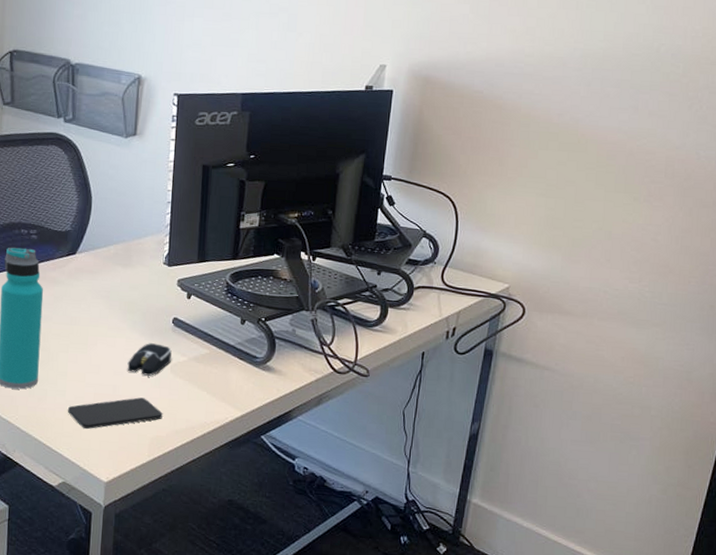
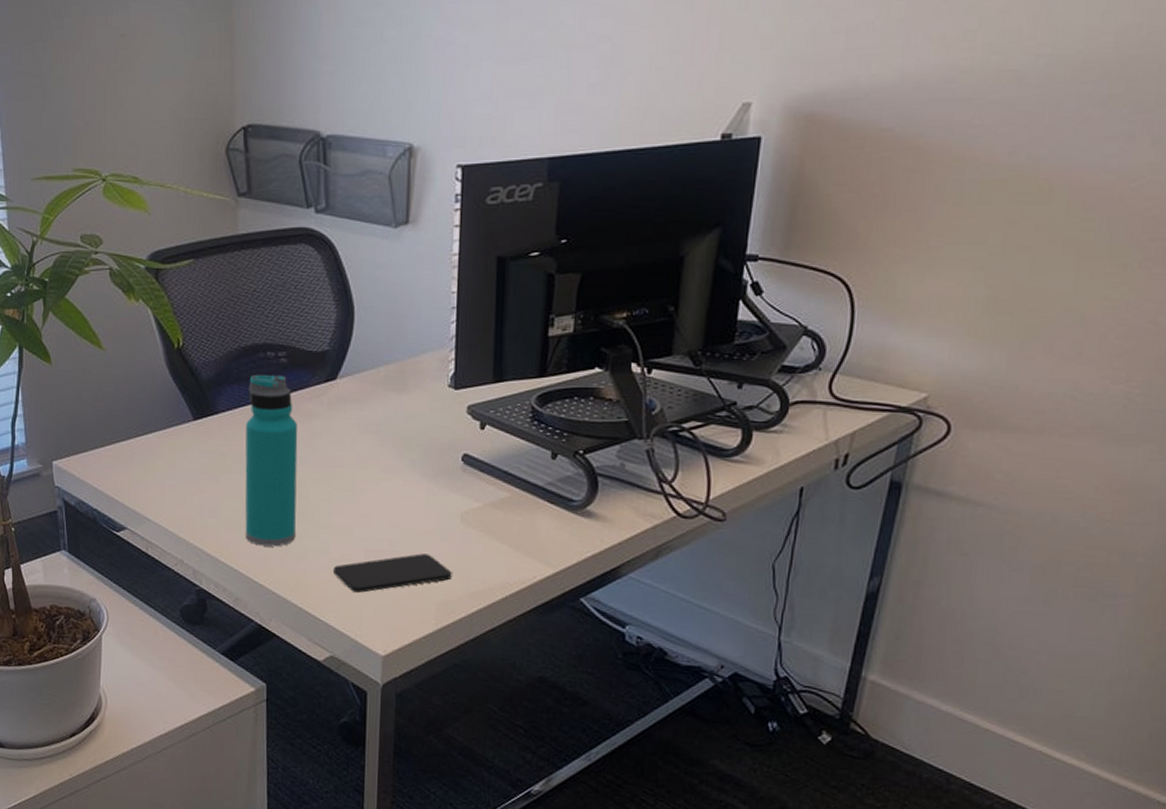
computer mouse: present [127,343,172,376] -> none [405,486,462,527]

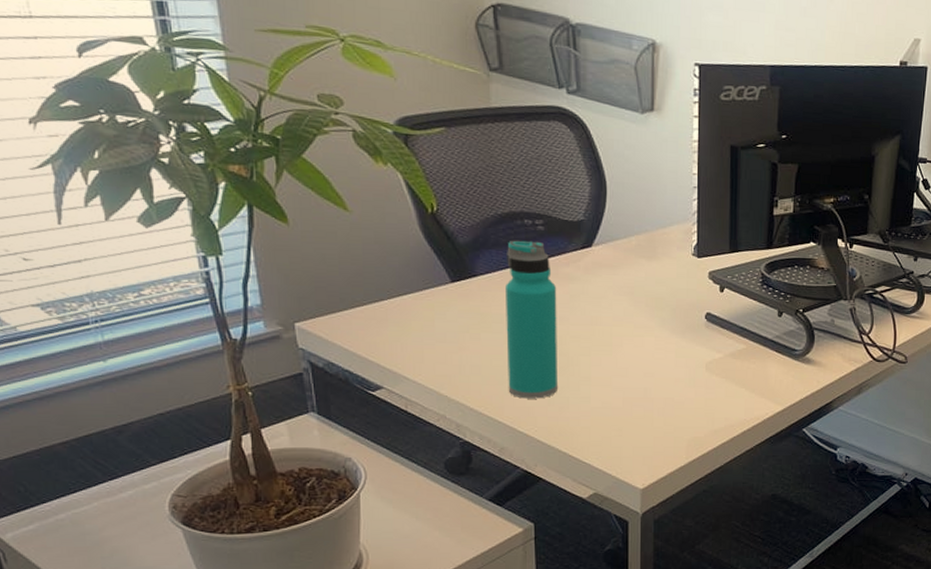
smartphone: present [334,553,452,593] -> none [595,399,699,435]

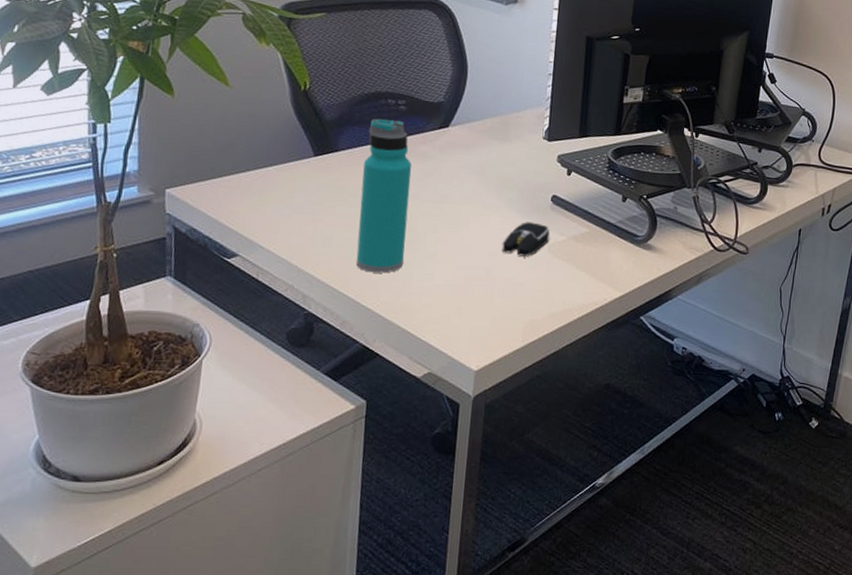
computer mouse: none [658,341,706,376] -> present [501,222,550,257]

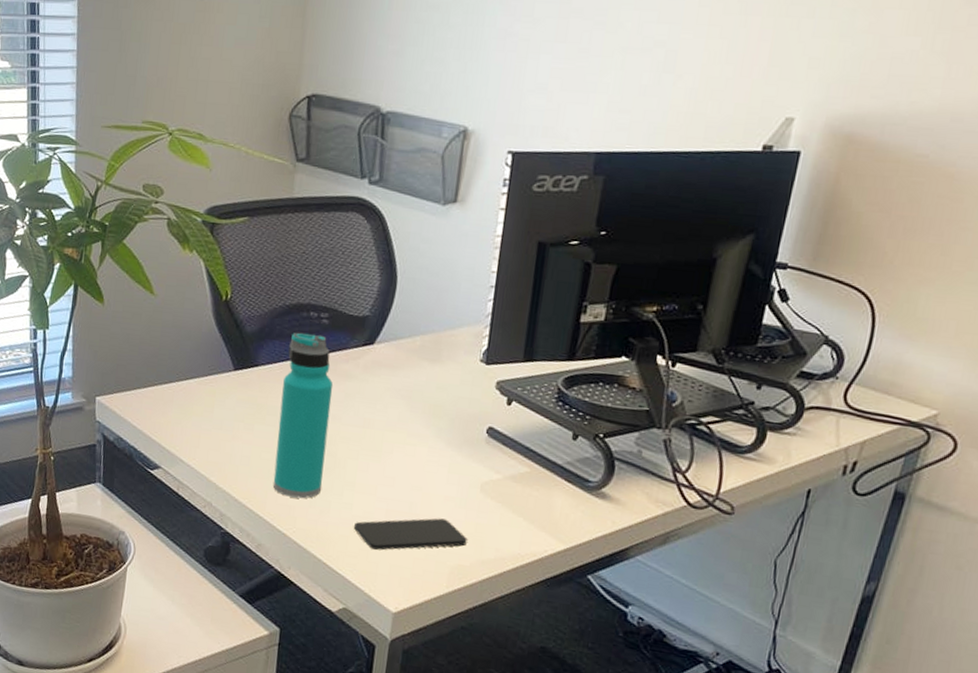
smartphone: none [436,279,539,314] -> present [354,518,468,551]
computer mouse: present [501,222,550,257] -> none [427,455,484,494]

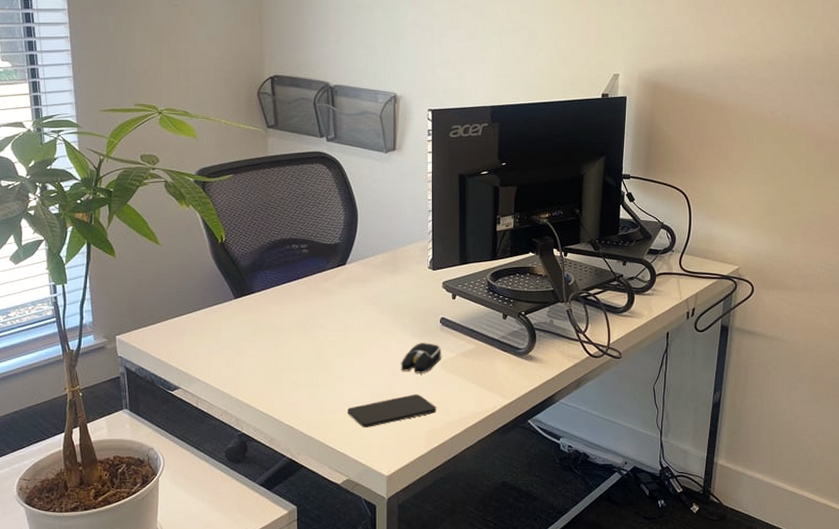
water bottle: present [272,332,334,499] -> none [276,262,318,396]
computer mouse: none [427,455,484,494] -> present [401,343,441,373]

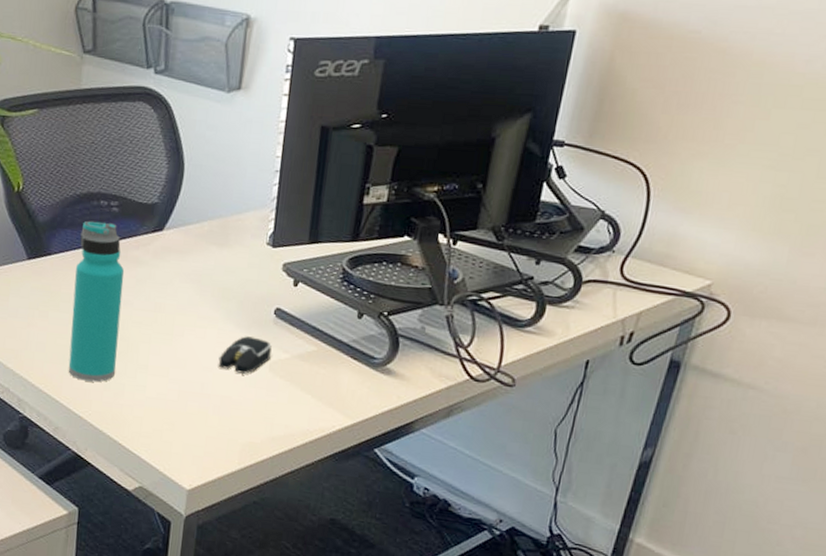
water bottle: none [276,262,318,396] -> present [68,220,125,382]
smartphone: present [348,394,436,427] -> none [148,397,258,430]

